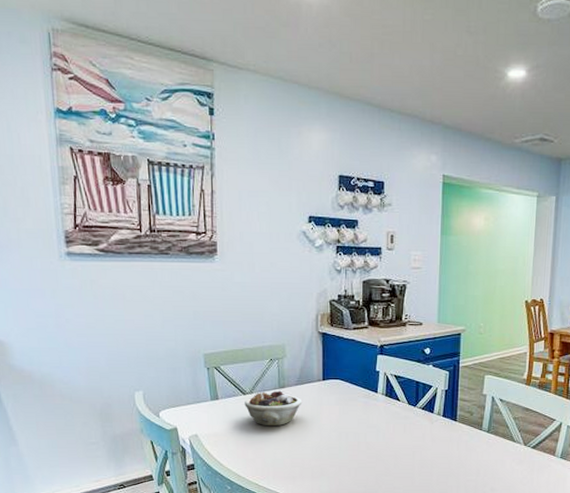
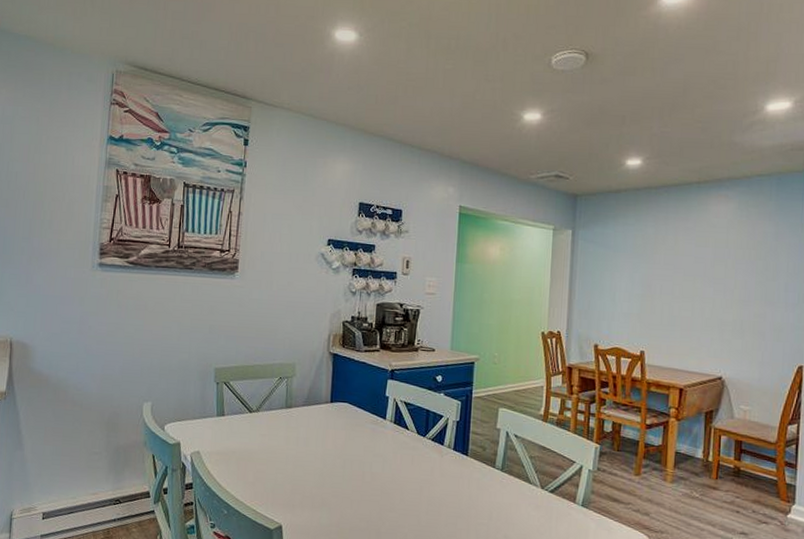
succulent planter: present [245,390,302,427] -> none [250,410,308,448]

